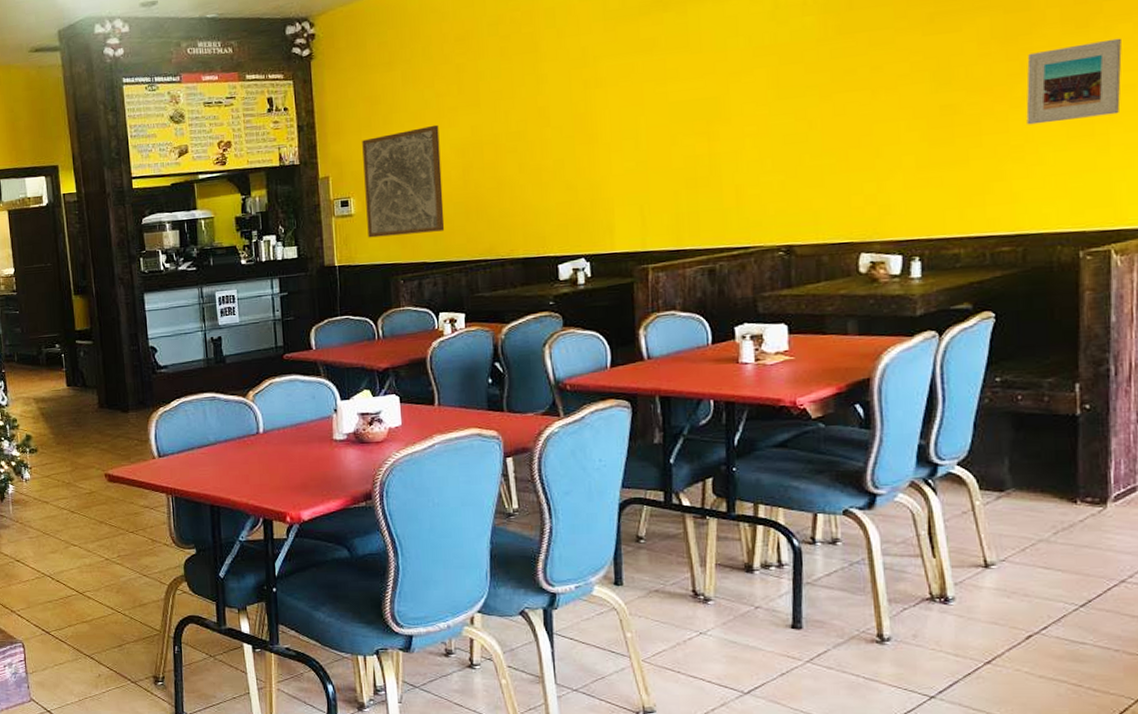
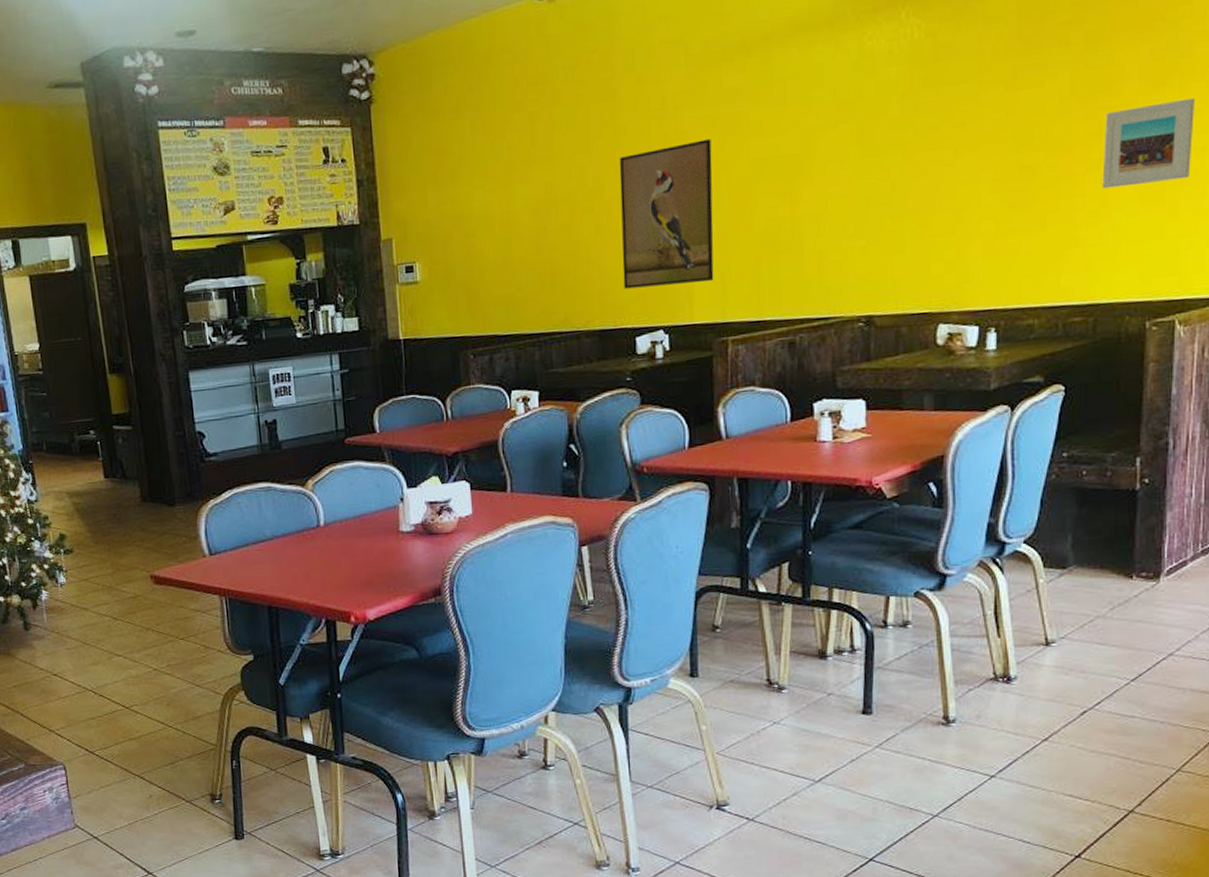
wall art: present [362,124,445,238] -> none [428,180,517,308]
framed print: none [541,85,634,221] -> present [619,139,714,289]

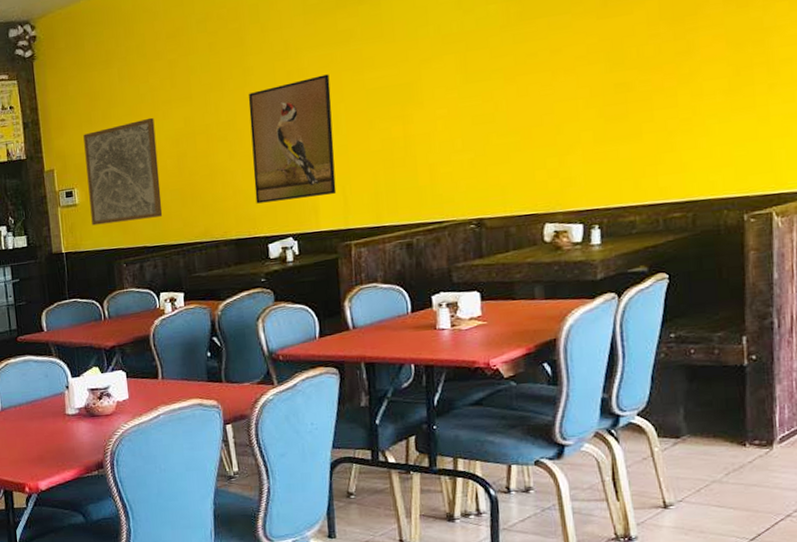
wall art: none [428,180,517,308] -> present [83,117,163,226]
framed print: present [1102,97,1194,189] -> none [693,15,779,100]

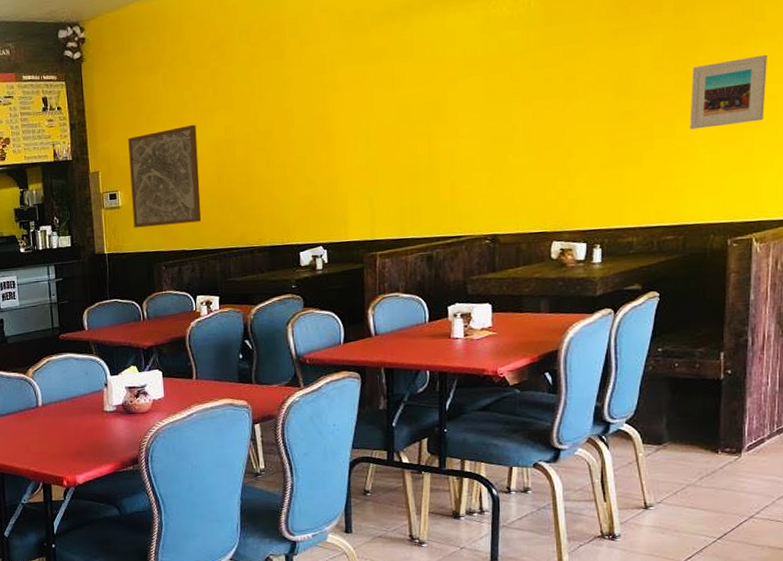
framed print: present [248,74,337,204] -> none [285,90,365,213]
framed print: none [693,15,779,100] -> present [690,54,767,130]

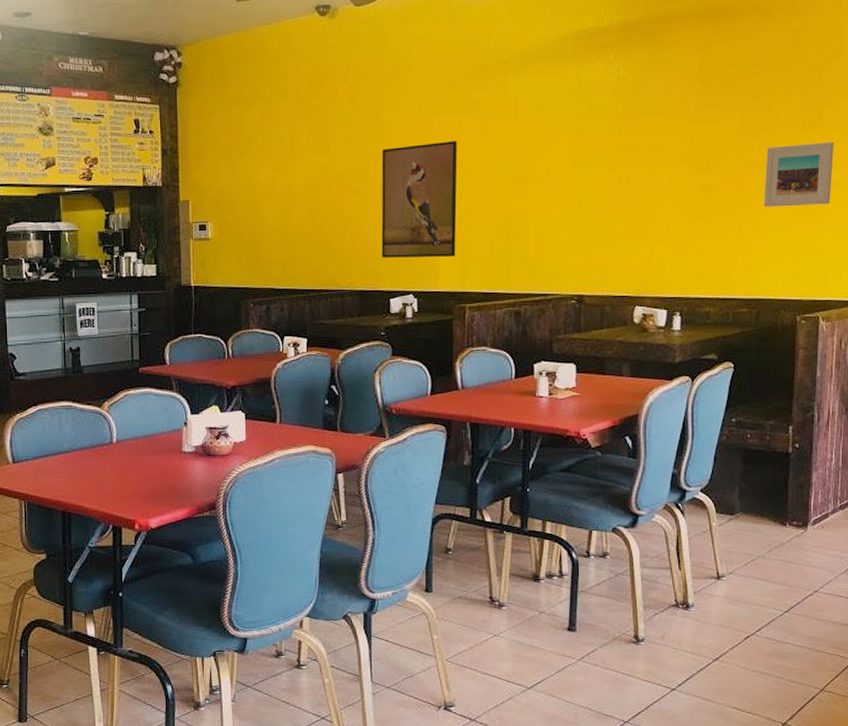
wall art: present [128,124,202,228] -> none [221,160,293,262]
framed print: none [285,90,365,213] -> present [381,141,457,258]

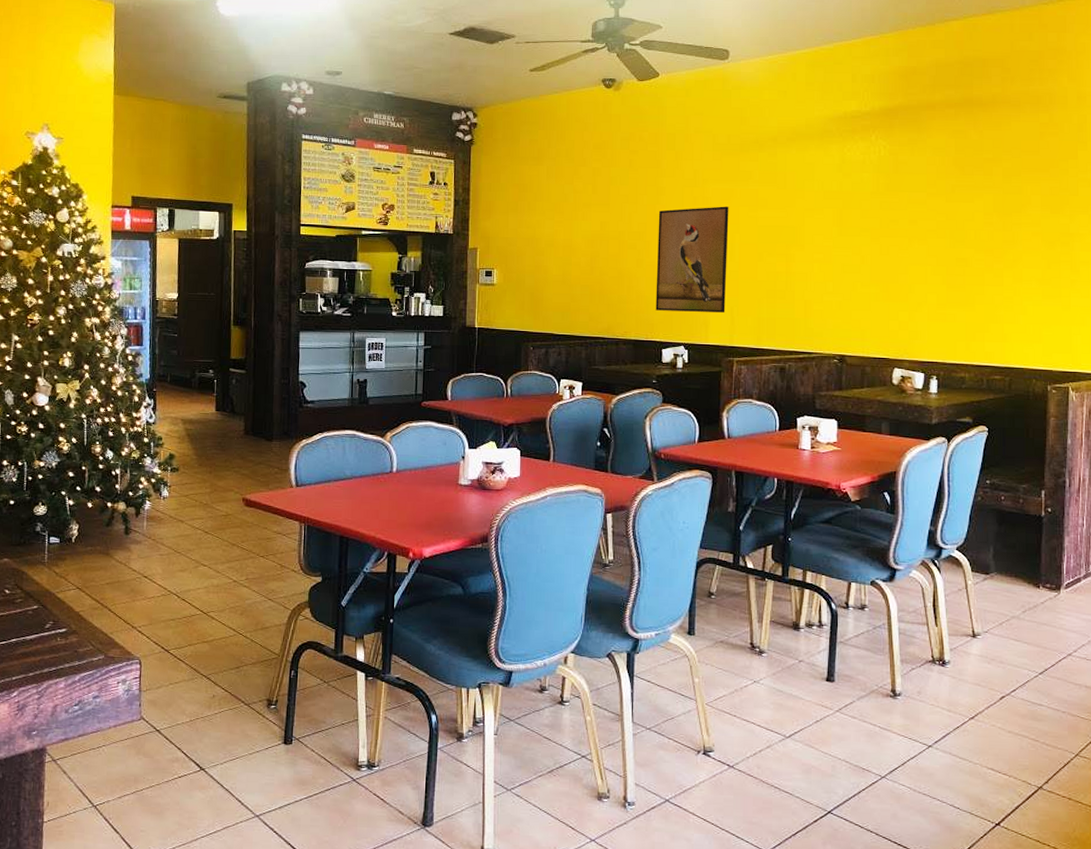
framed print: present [764,142,834,207] -> none [1015,225,1081,283]

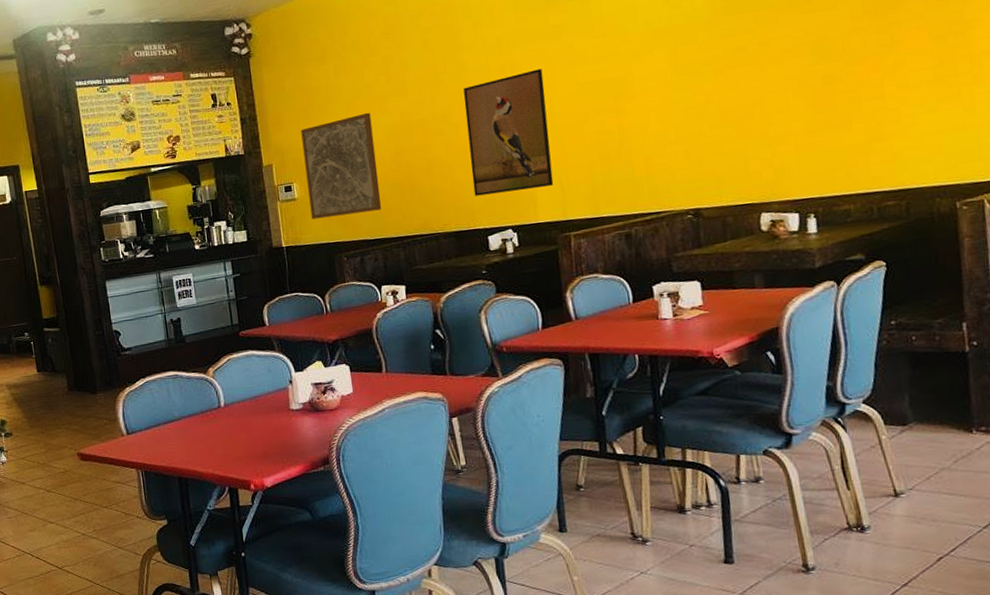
wall art: none [506,216,574,308] -> present [301,112,382,220]

